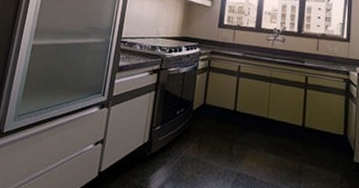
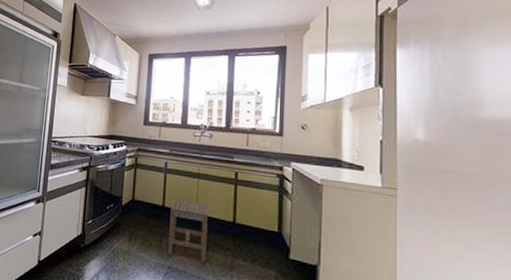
stool: none [237,102,279,168] -> present [168,198,208,262]

